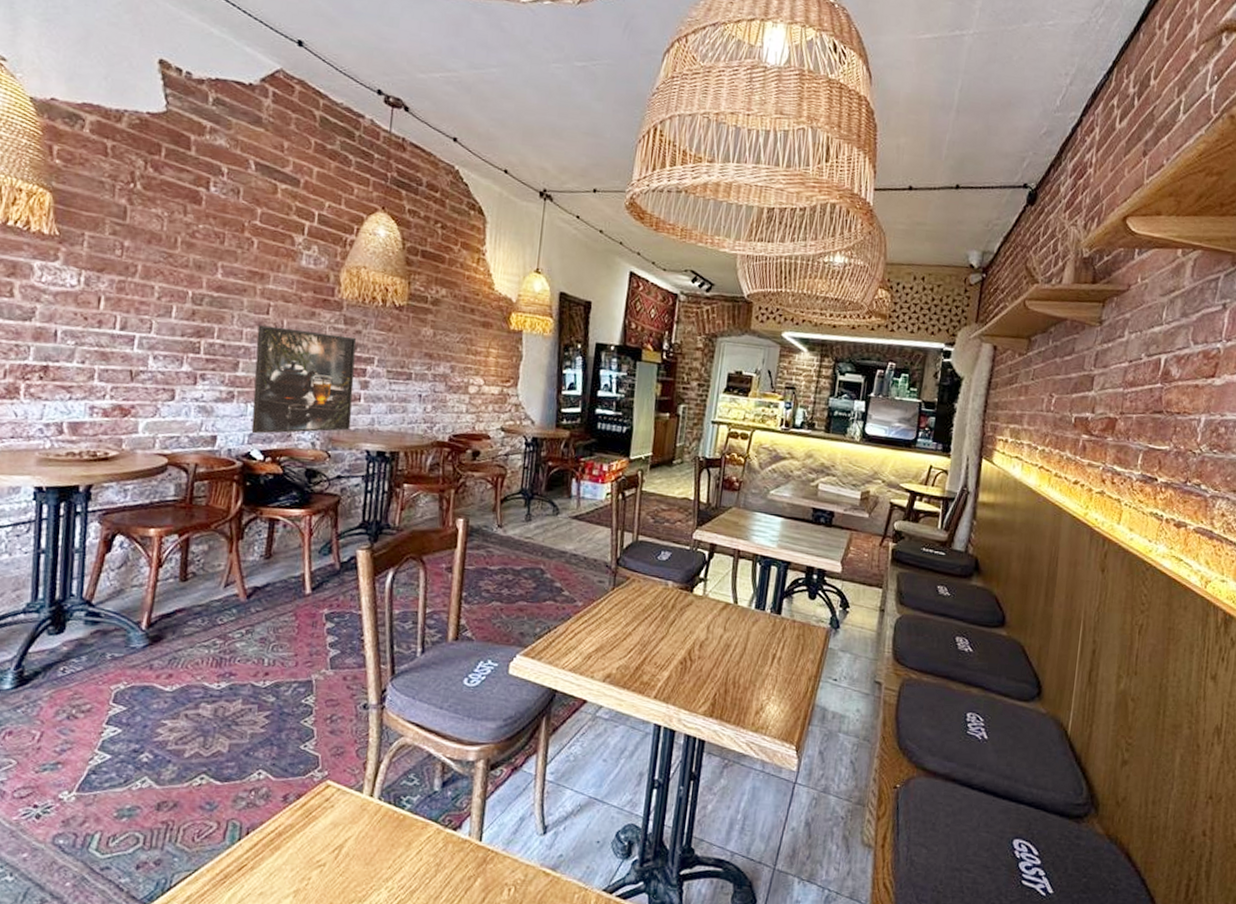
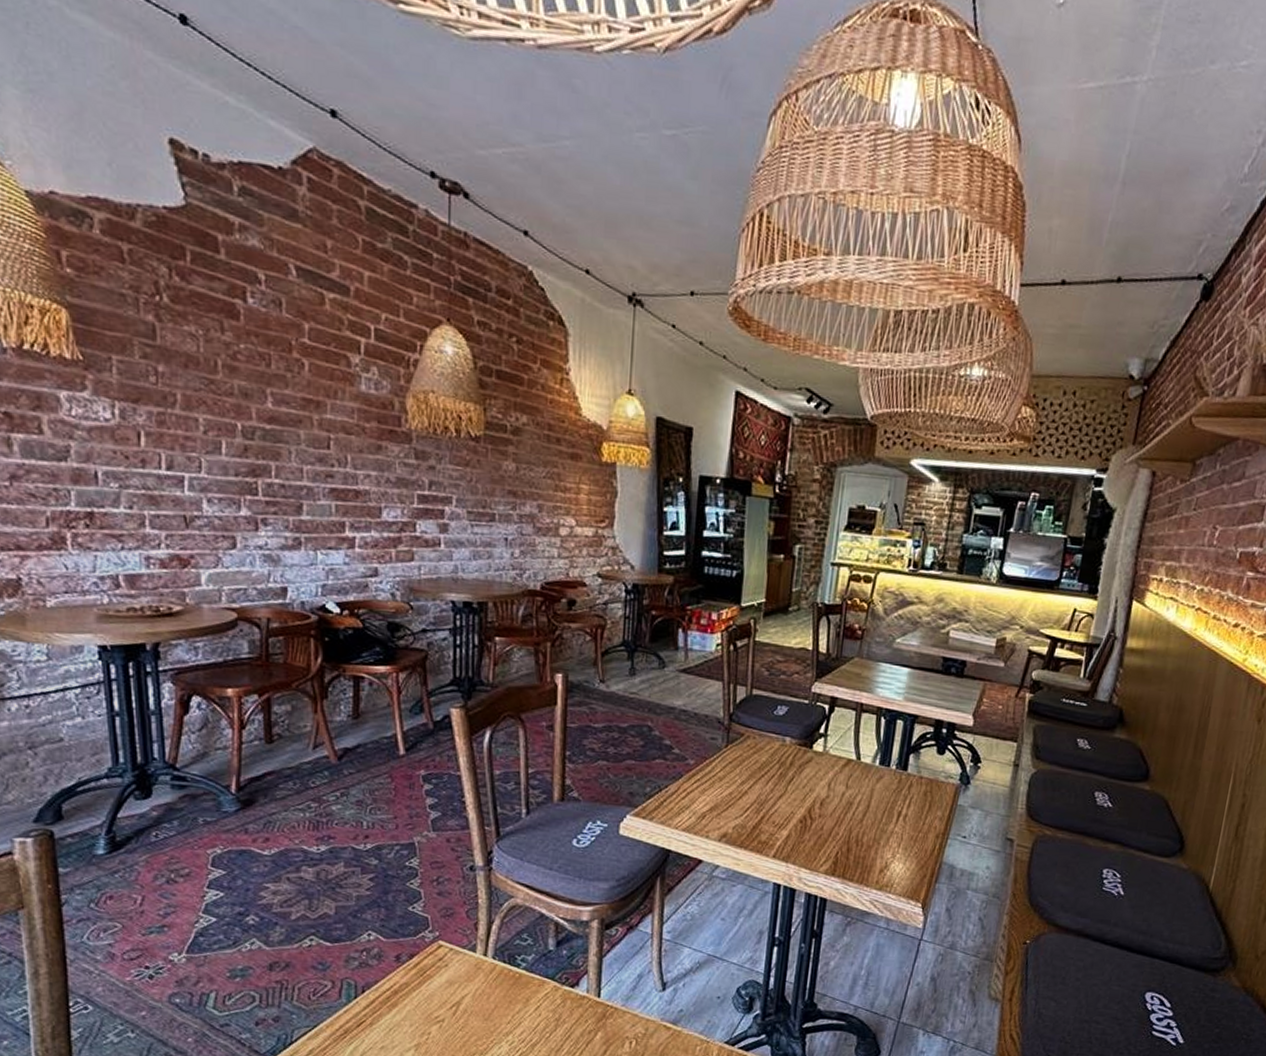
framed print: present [251,325,357,434] -> none [319,461,432,585]

